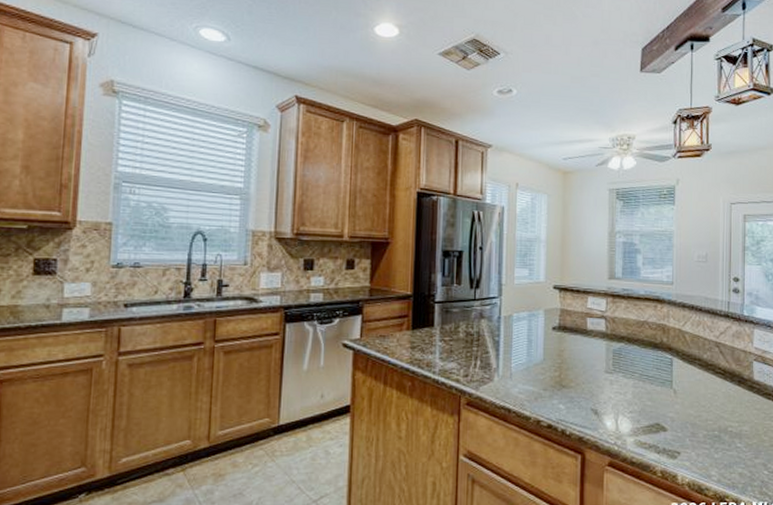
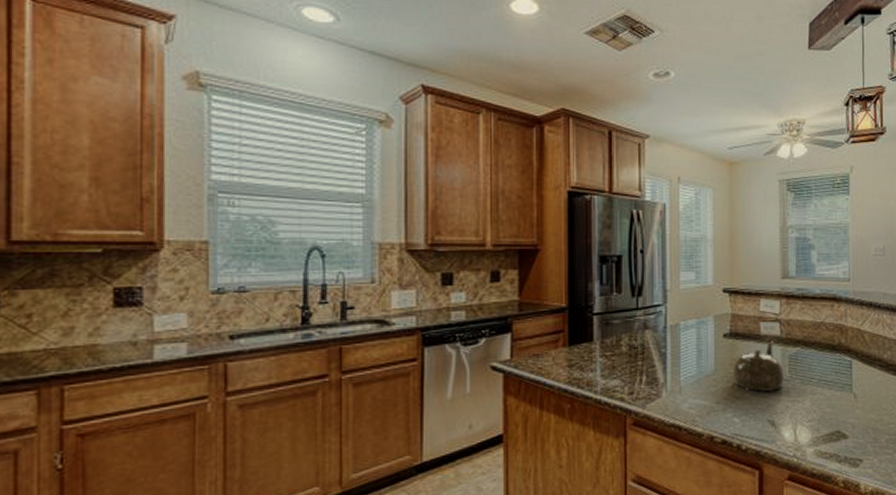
teapot: none [559,336,608,383] -> present [732,341,784,393]

